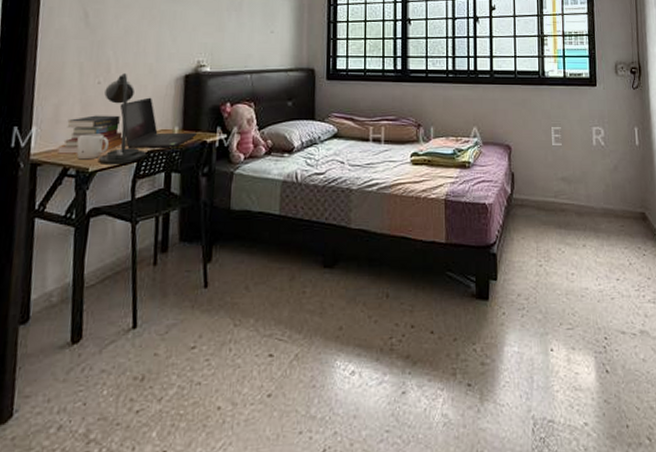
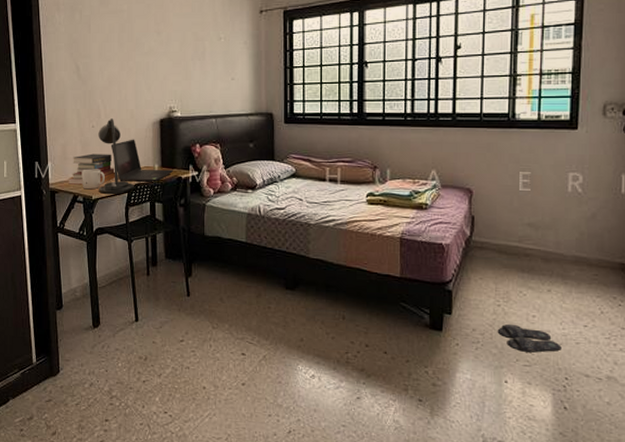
slippers: none [540,284,599,314] -> present [497,324,562,353]

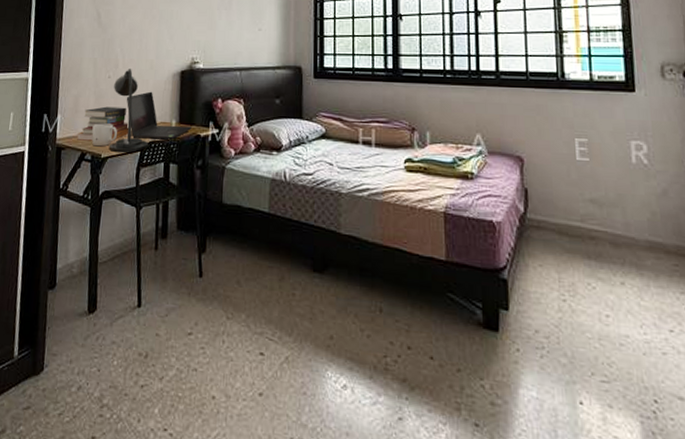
slippers: present [497,324,562,353] -> none [565,324,646,365]

